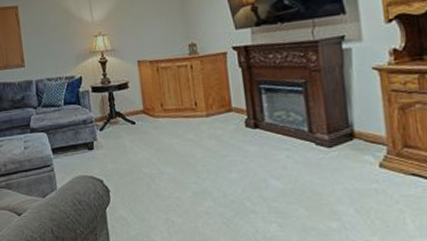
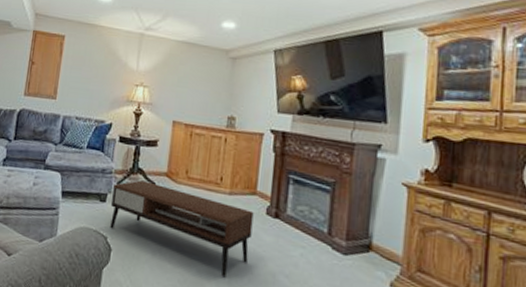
coffee table: none [97,122,238,193] -> present [110,180,254,278]

